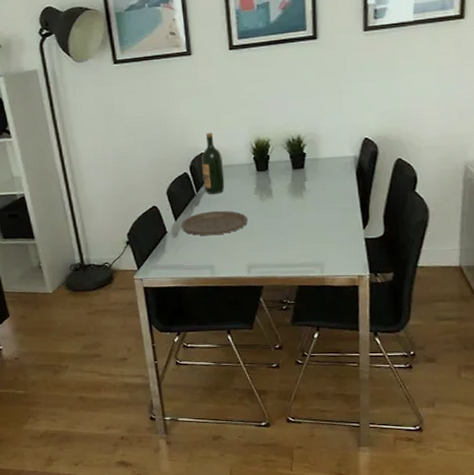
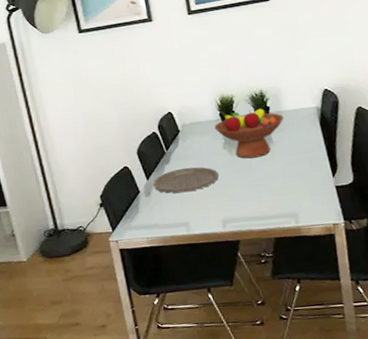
wine bottle: present [201,132,225,194] -> none [169,92,194,152]
fruit bowl: none [247,154,320,205] -> present [214,108,284,159]

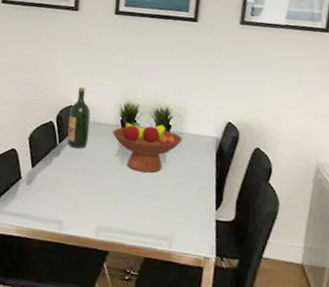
plate: present [153,167,219,193] -> none [36,164,105,191]
wine bottle: none [169,92,194,152] -> present [67,87,91,149]

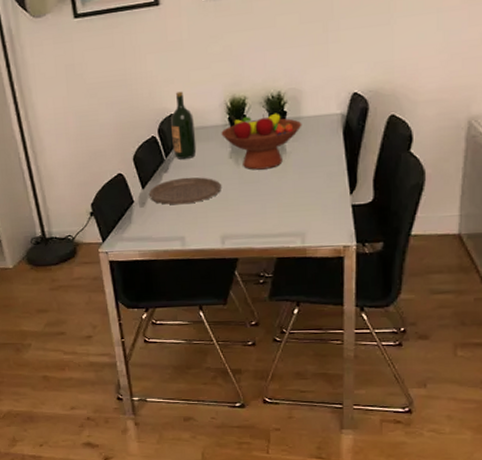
plate: none [36,164,105,191] -> present [148,177,221,205]

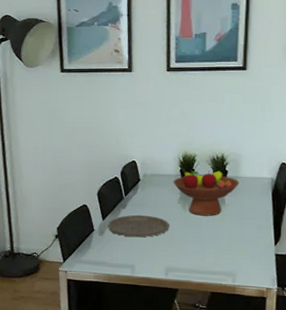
wine bottle: present [170,91,197,159] -> none [131,143,152,199]

